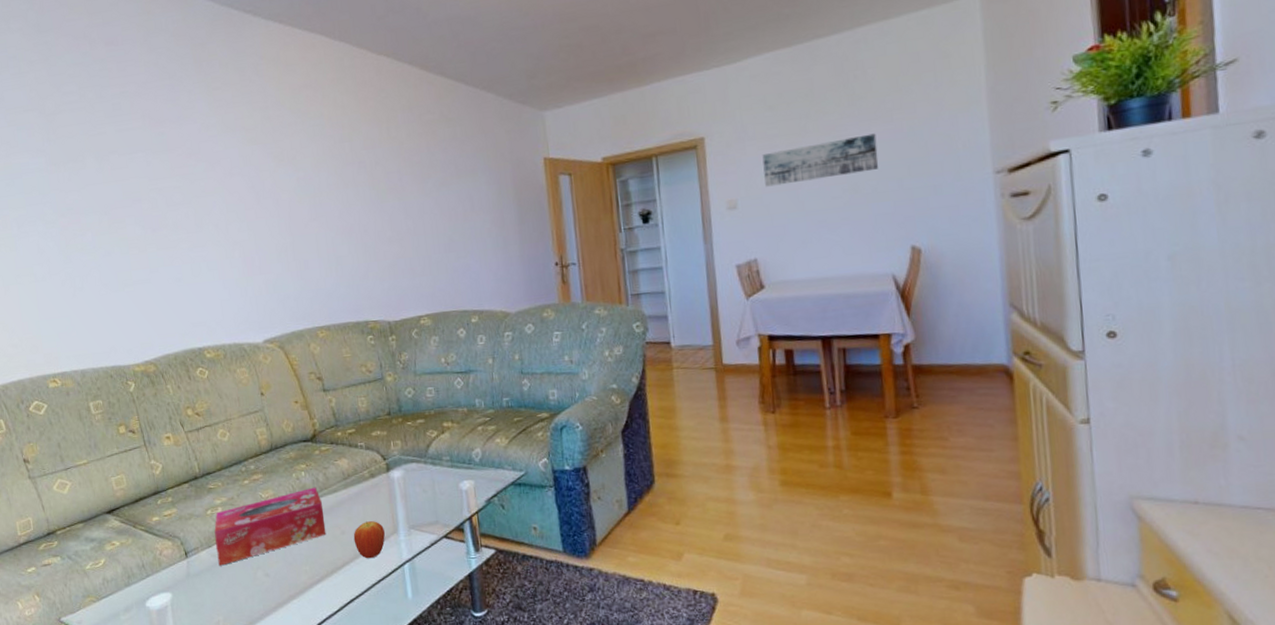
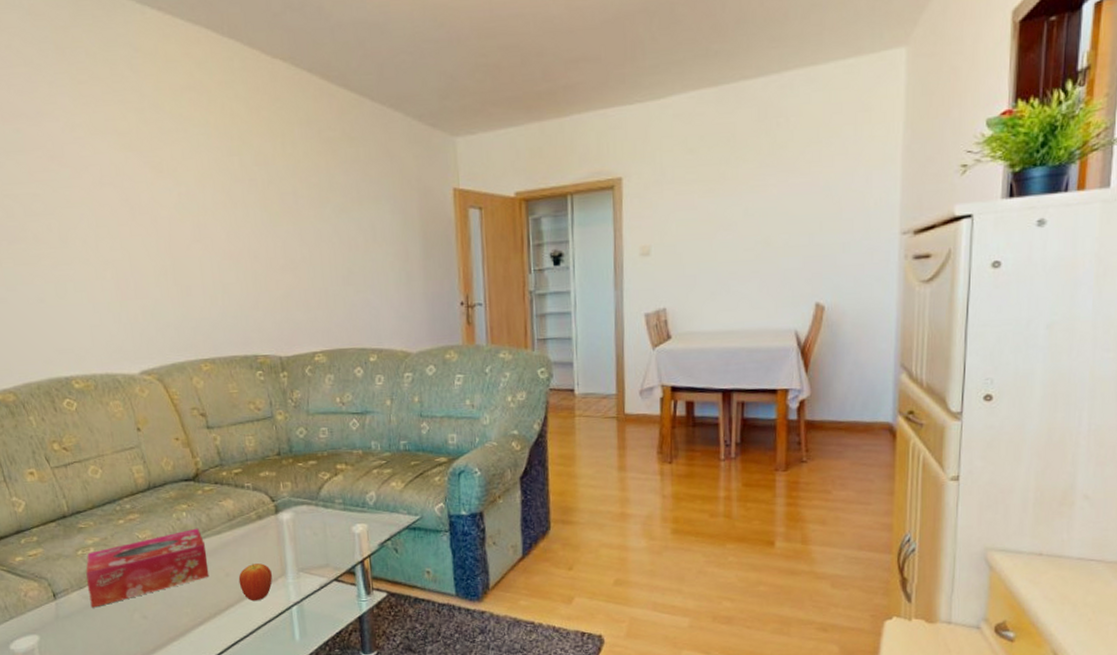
wall art: present [762,133,879,187] -> none [679,185,793,234]

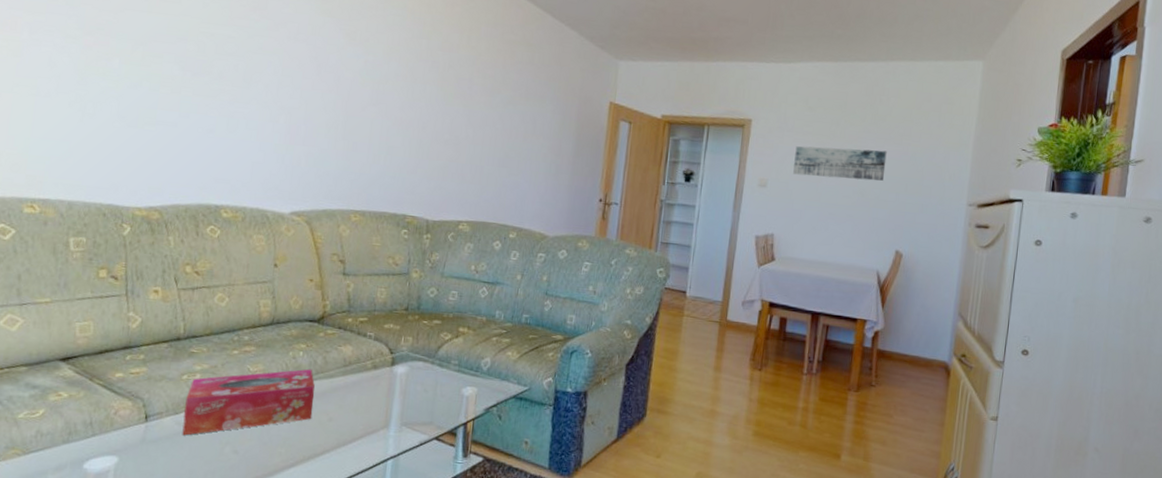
fruit: present [238,563,273,601] -> none [340,412,375,450]
wall art: none [679,185,793,234] -> present [793,146,887,181]

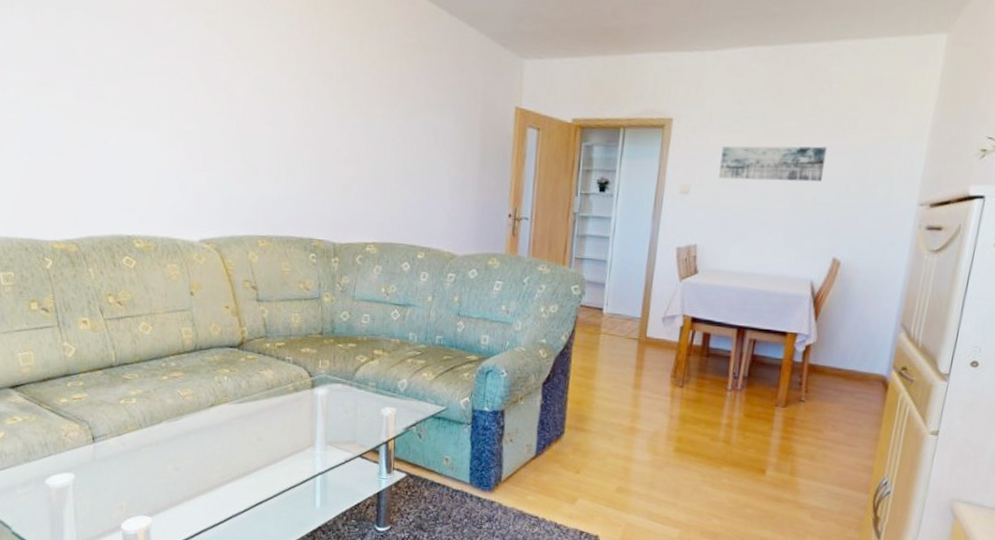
tissue box: present [182,369,316,436] -> none [126,392,243,455]

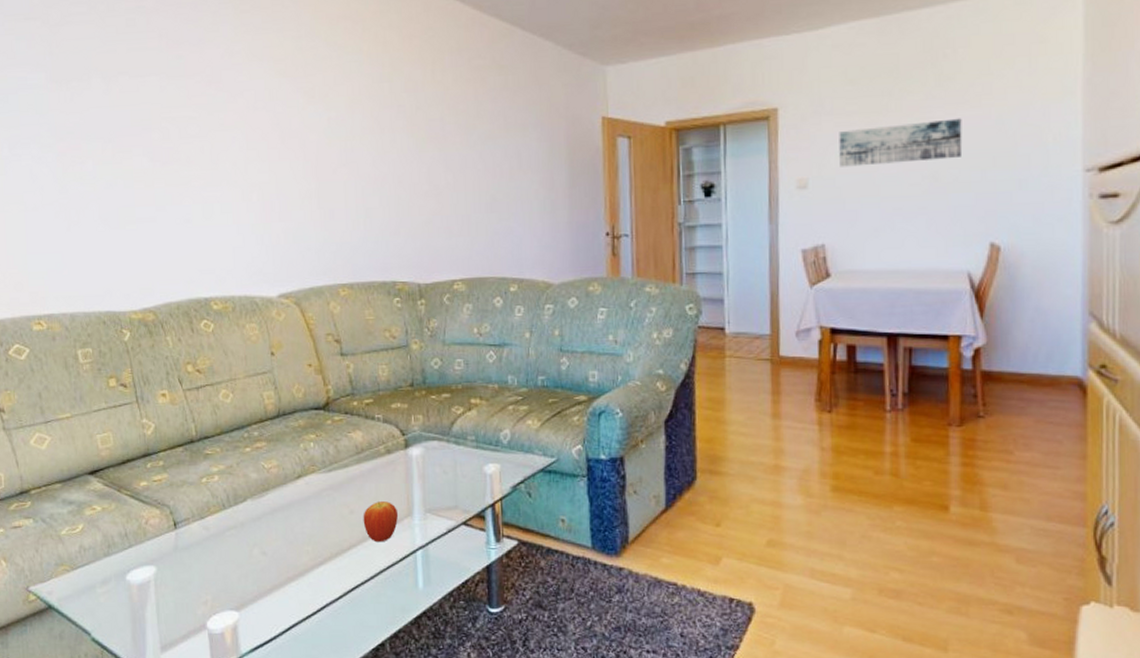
fruit: none [269,432,301,467] -> present [363,501,398,543]

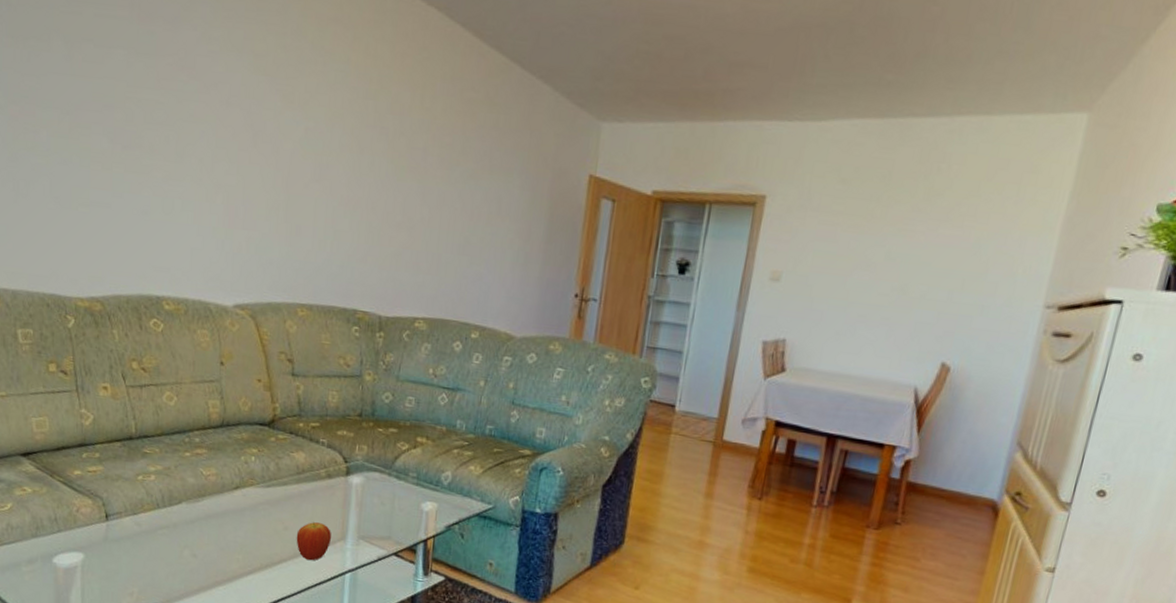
wall art: present [839,118,963,167] -> none [815,229,942,275]

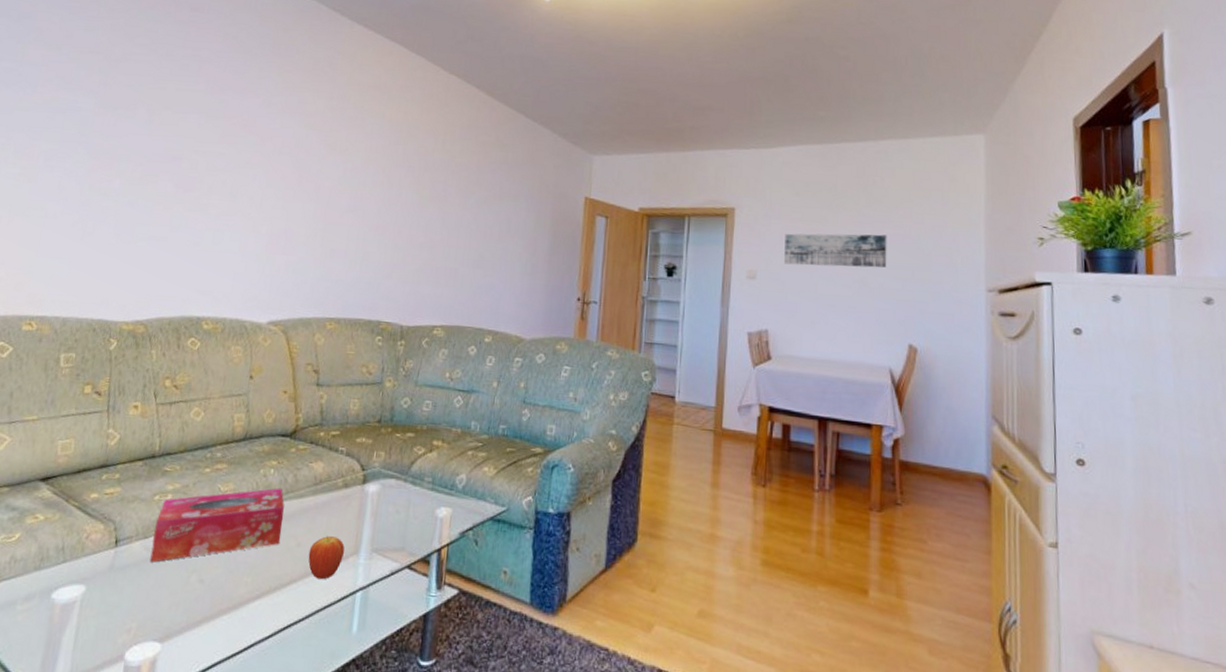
tissue box: none [142,475,270,537] -> present [149,488,285,563]
wall art: none [815,229,942,275] -> present [784,233,887,268]

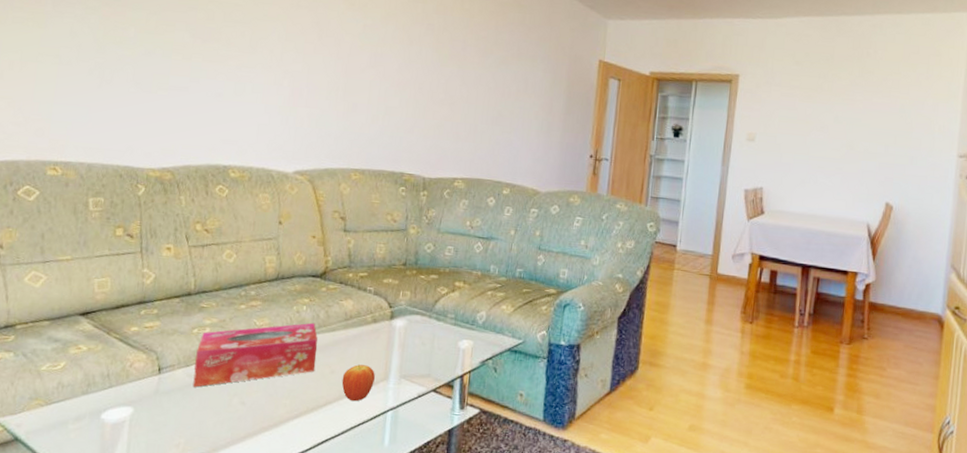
wall art: present [784,233,887,268] -> none [781,100,875,134]

